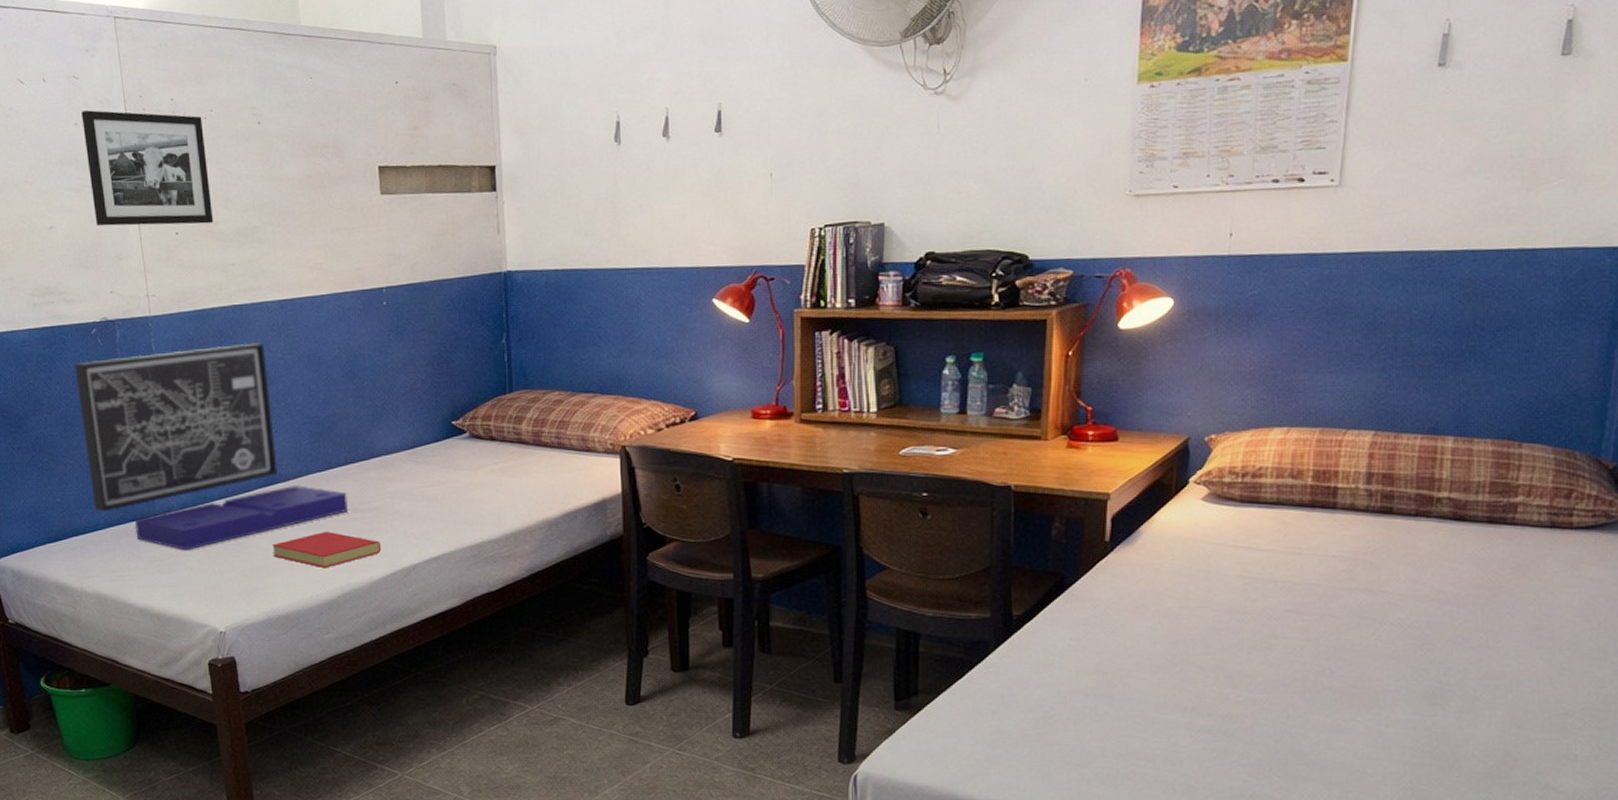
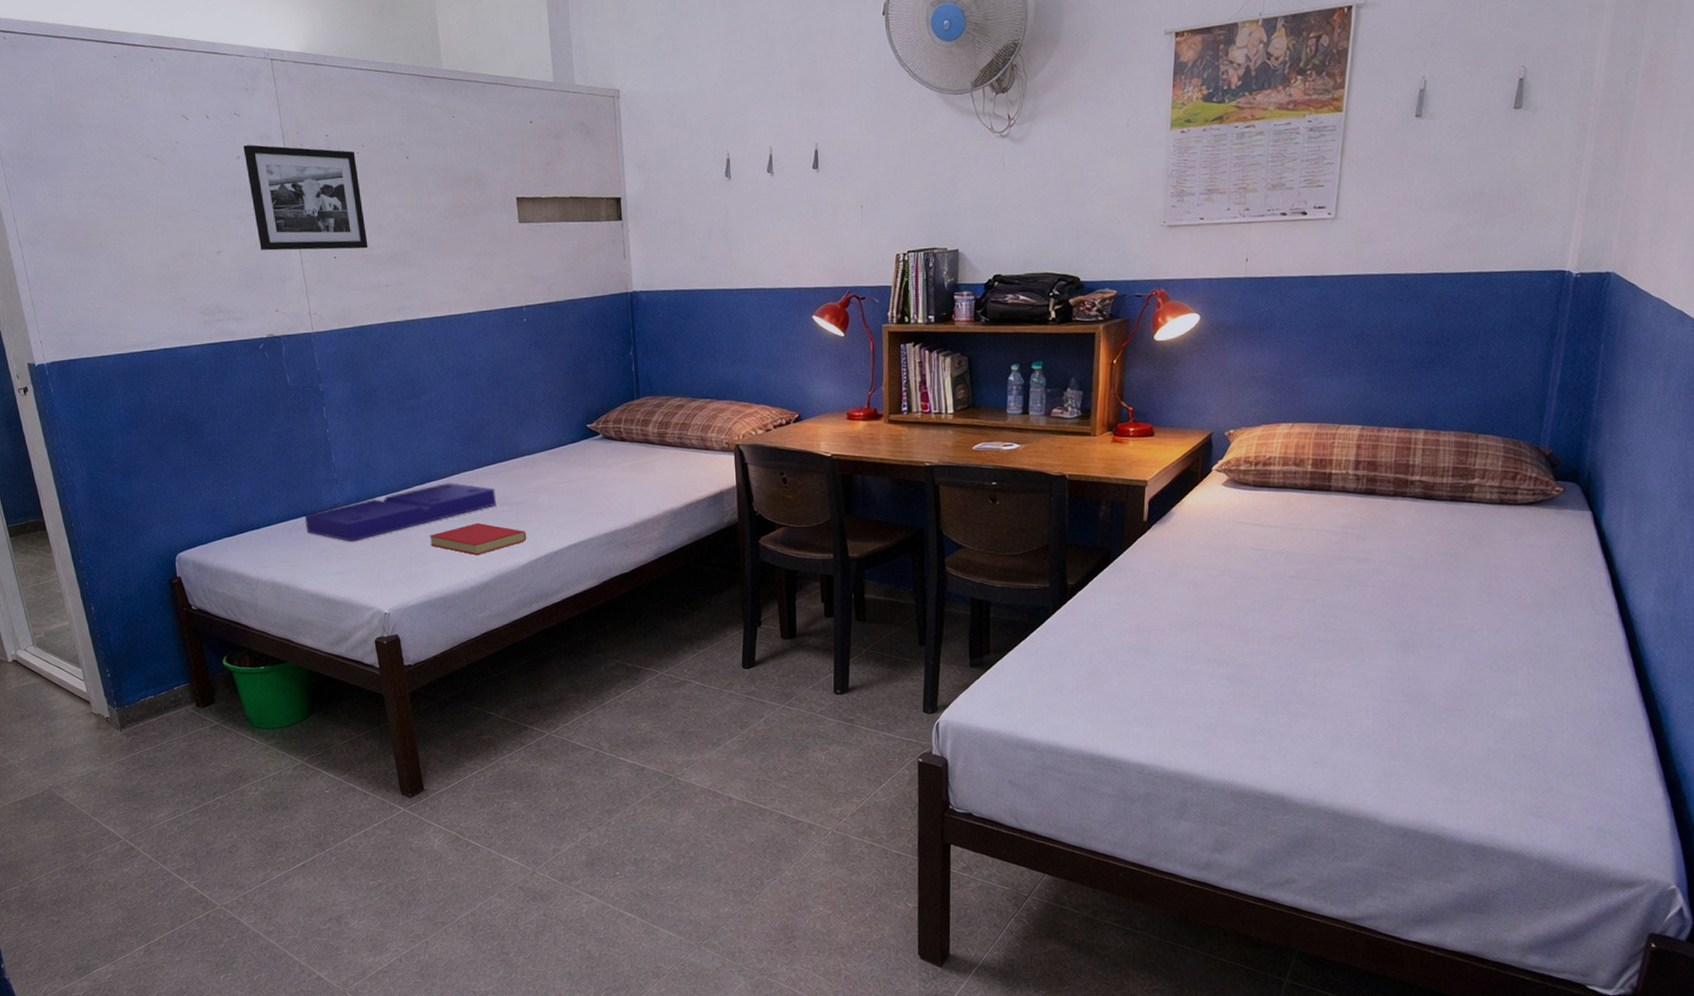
wall art: present [75,342,279,512] -> none [245,356,433,509]

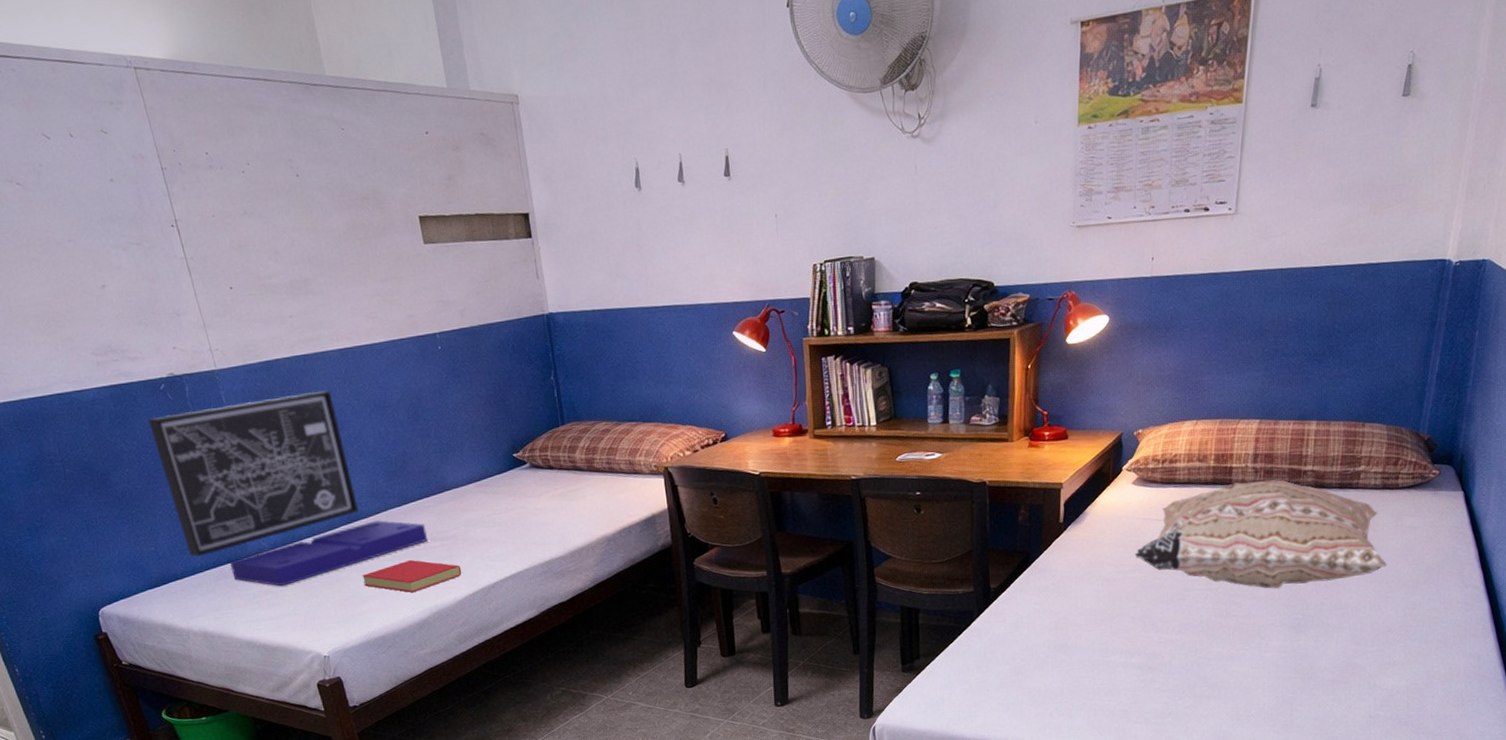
picture frame: present [243,145,368,251] -> none [115,165,266,284]
wall art: none [245,356,433,509] -> present [148,390,359,557]
cushion: none [1224,488,1505,604] -> present [1134,479,1386,589]

